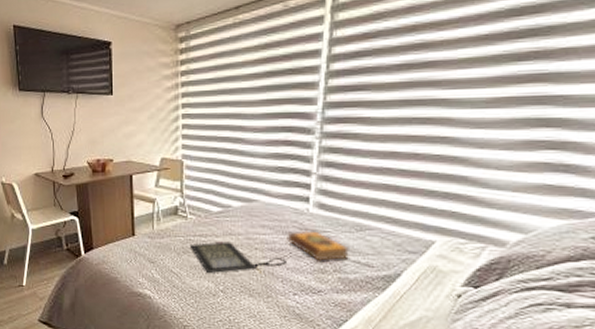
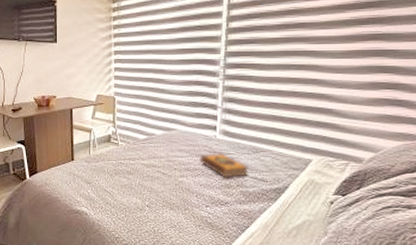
clutch bag: present [189,241,286,274] -> none [120,164,200,192]

